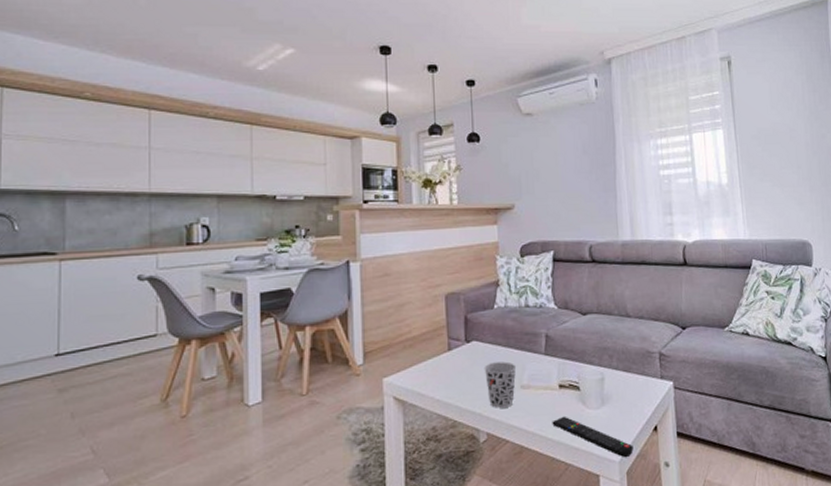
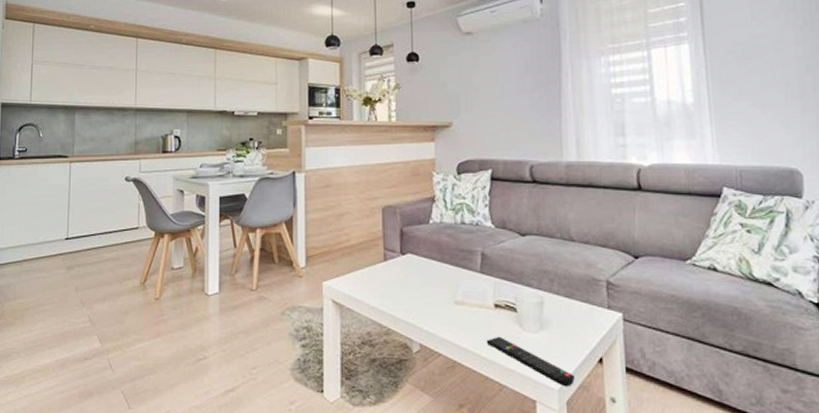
cup: present [484,361,517,408] -> none [418,276,451,321]

